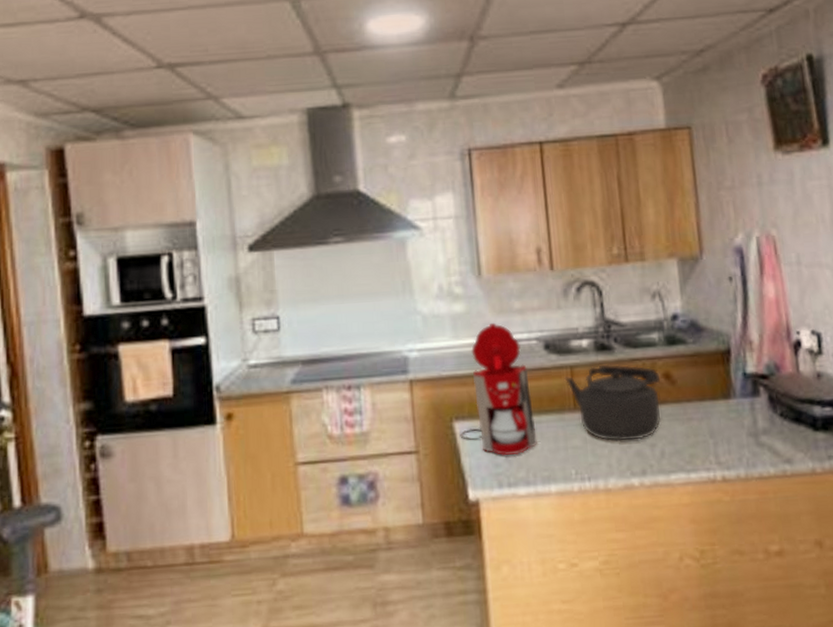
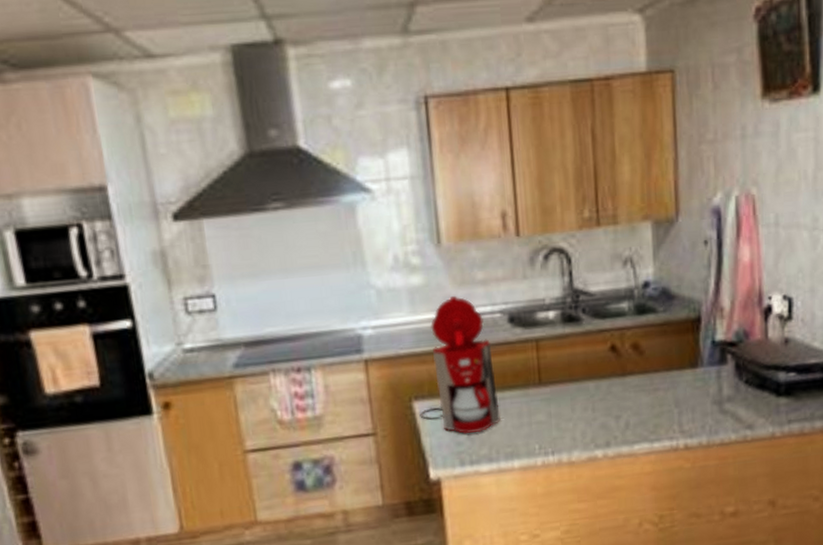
kettle: present [564,364,661,442] -> none [529,336,629,415]

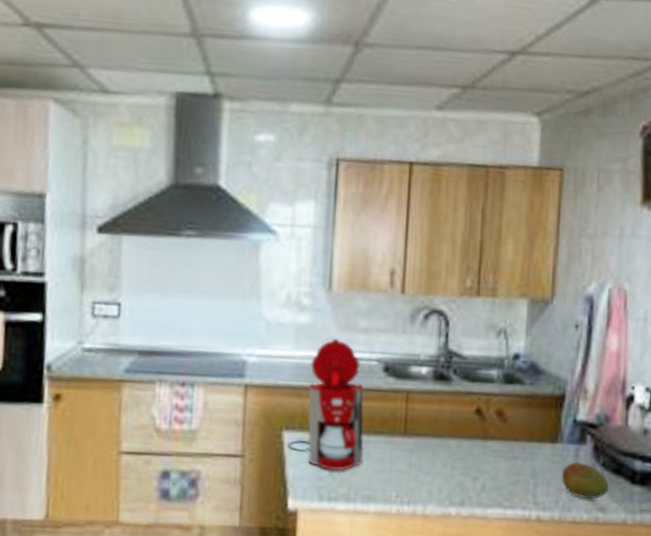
fruit: none [705,383,755,420] -> present [561,462,609,500]

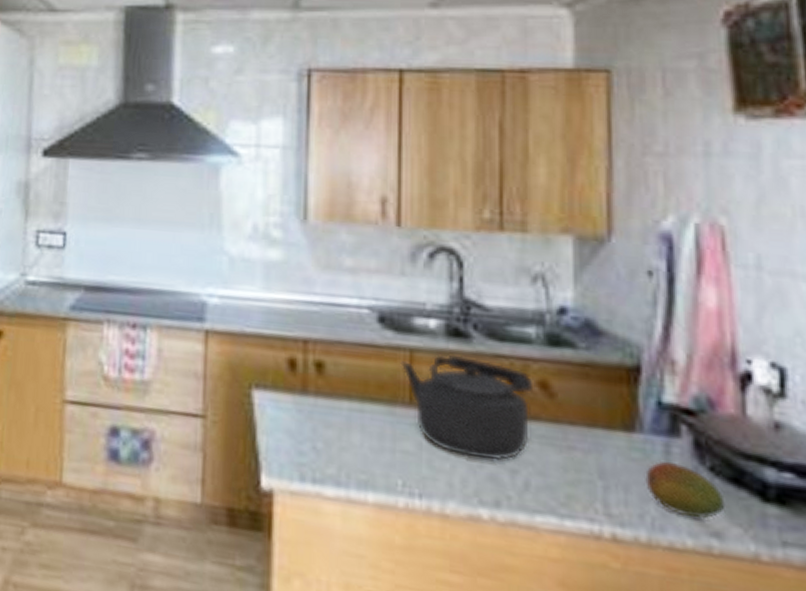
coffee maker: present [287,338,365,470] -> none [258,278,356,445]
kettle: none [399,394,493,472] -> present [400,354,534,461]

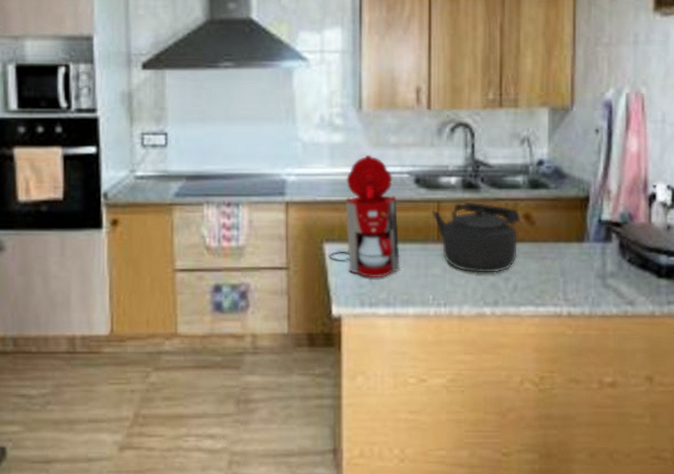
coffee maker: none [258,278,356,445] -> present [329,154,400,277]
fruit: present [645,461,726,519] -> none [589,259,636,294]

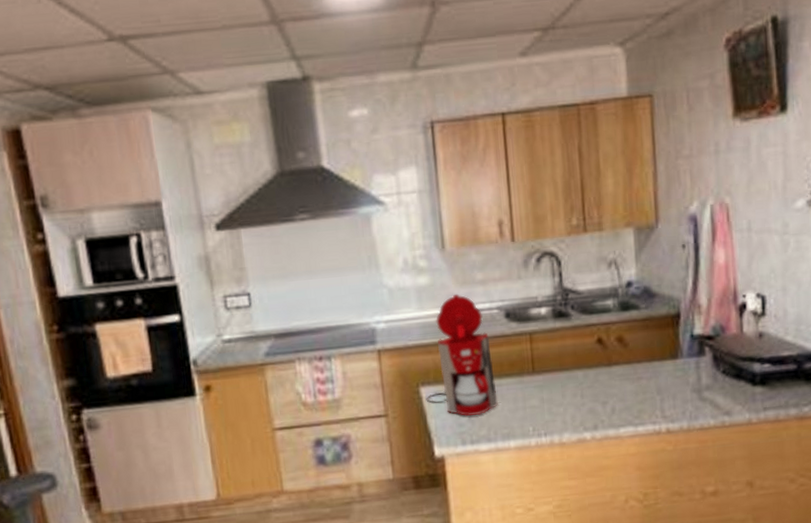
kettle: present [431,201,521,273] -> none [524,330,614,401]

